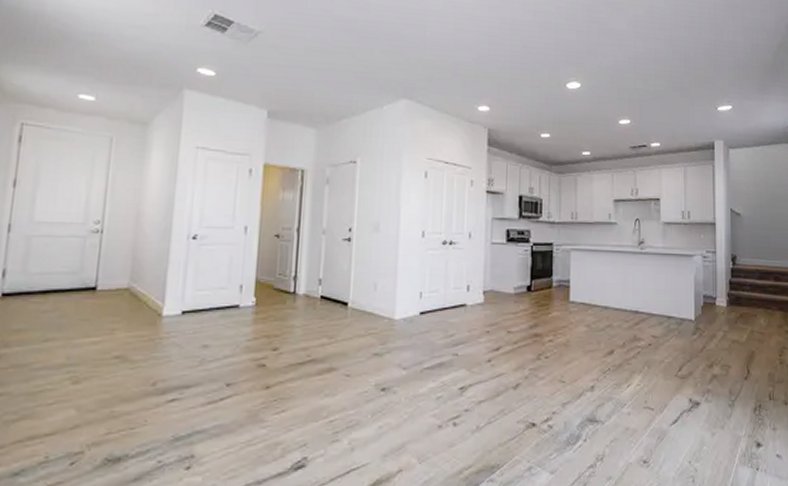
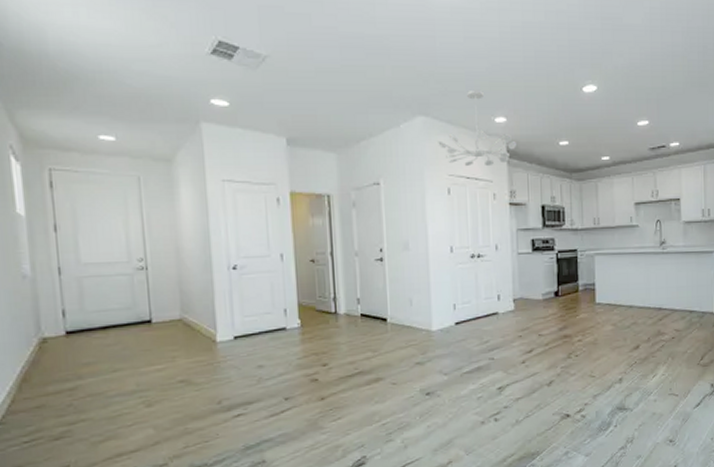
chandelier: none [418,78,499,153] -> present [436,89,517,167]

